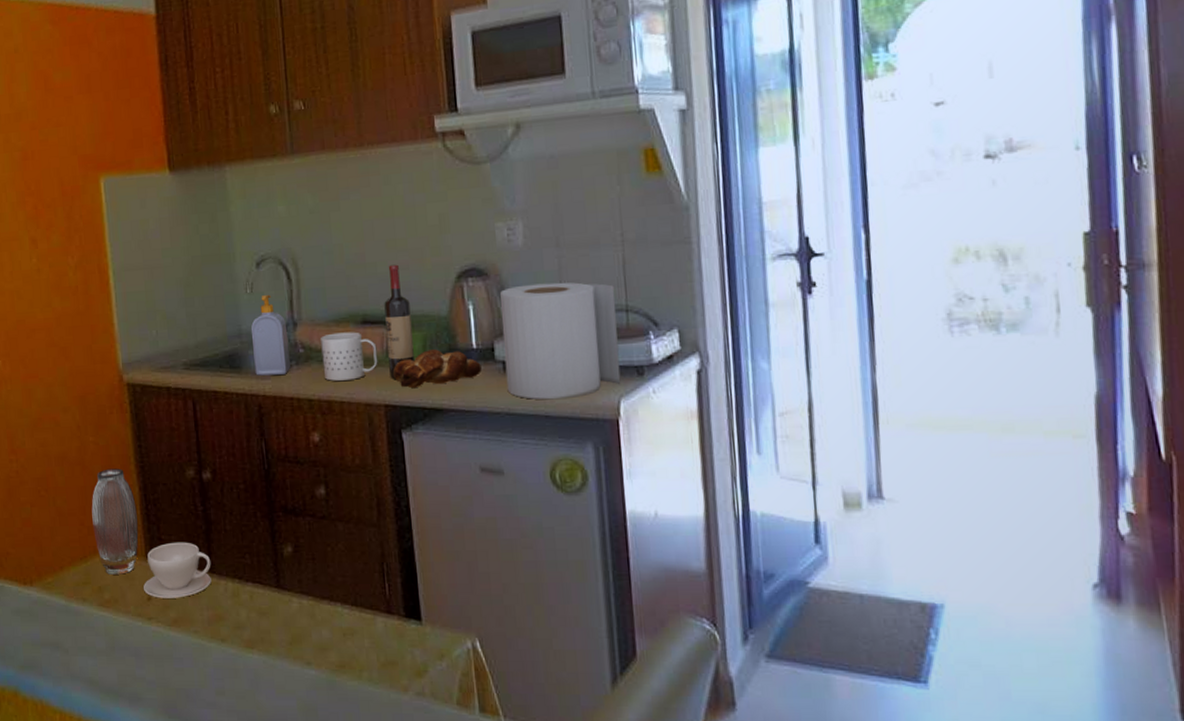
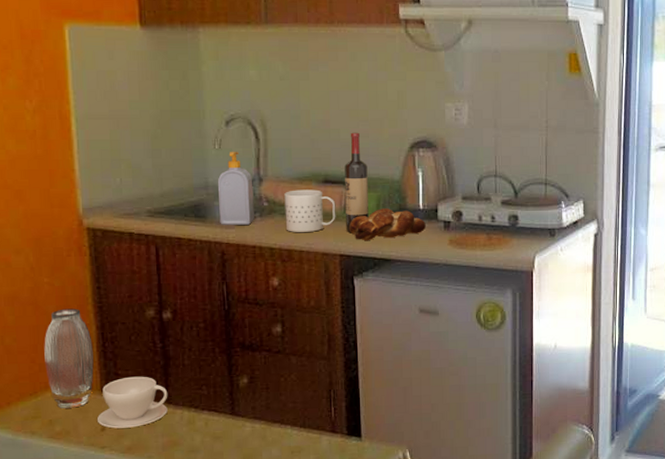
paper towel roll: present [499,282,621,400] -> none [445,157,538,254]

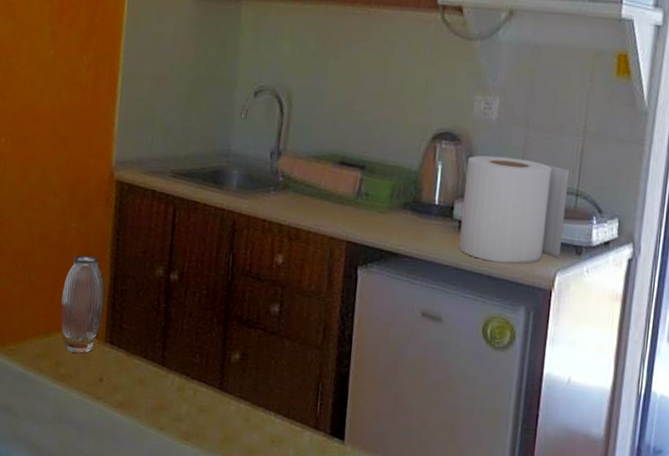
teacup: present [98,376,168,429] -> none [97,332,164,384]
soap bottle: present [217,152,254,225] -> none [235,123,272,197]
mug: present [284,189,336,233] -> none [297,168,350,214]
wine bottle: present [344,132,369,233] -> none [356,116,386,220]
bread loaf: present [348,208,426,241] -> none [359,198,440,232]
paper towel roll: none [445,157,538,254] -> present [458,155,570,265]

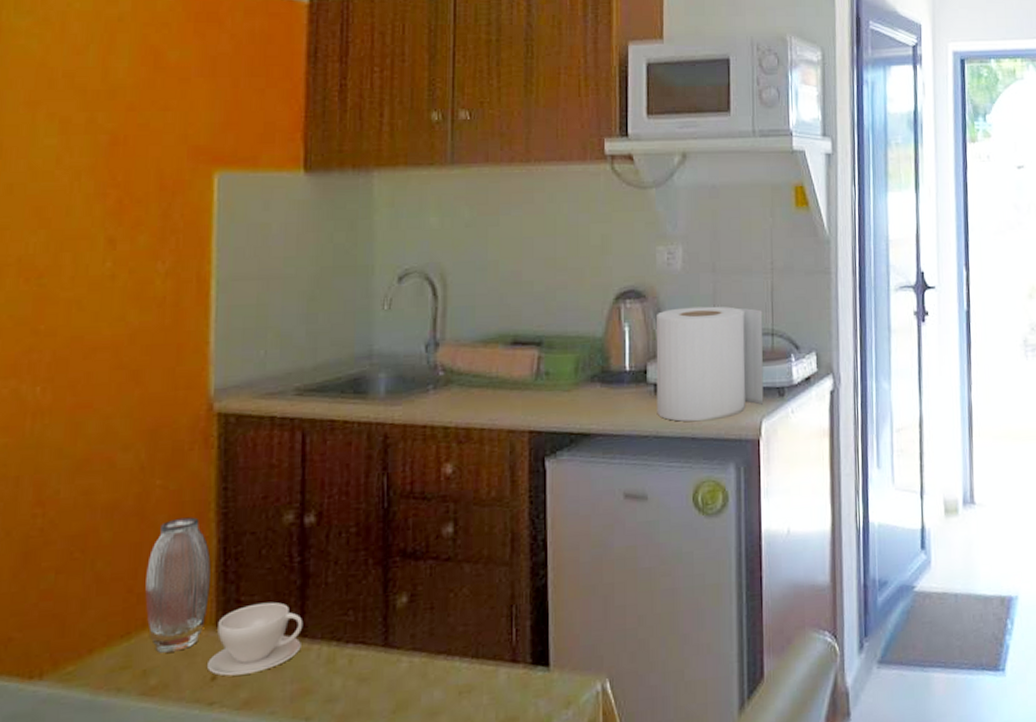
teacup: none [97,332,164,384] -> present [207,601,304,676]

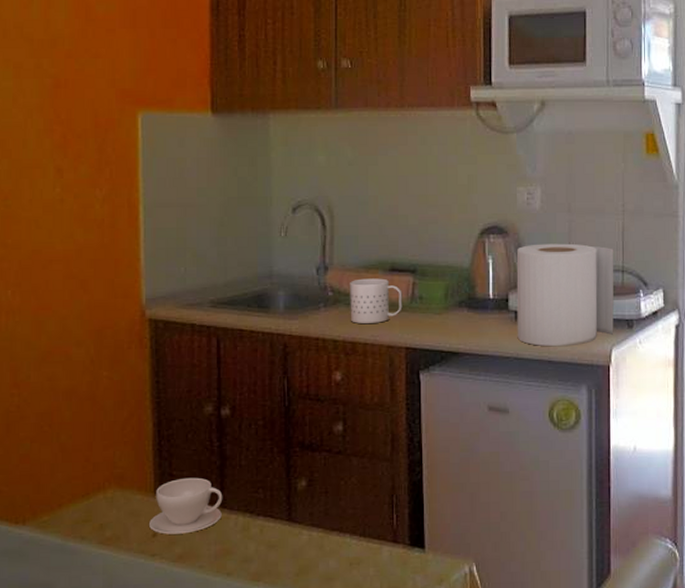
vase: present [145,517,211,653] -> none [99,404,148,512]
mug: none [464,353,526,407] -> present [350,278,403,325]

